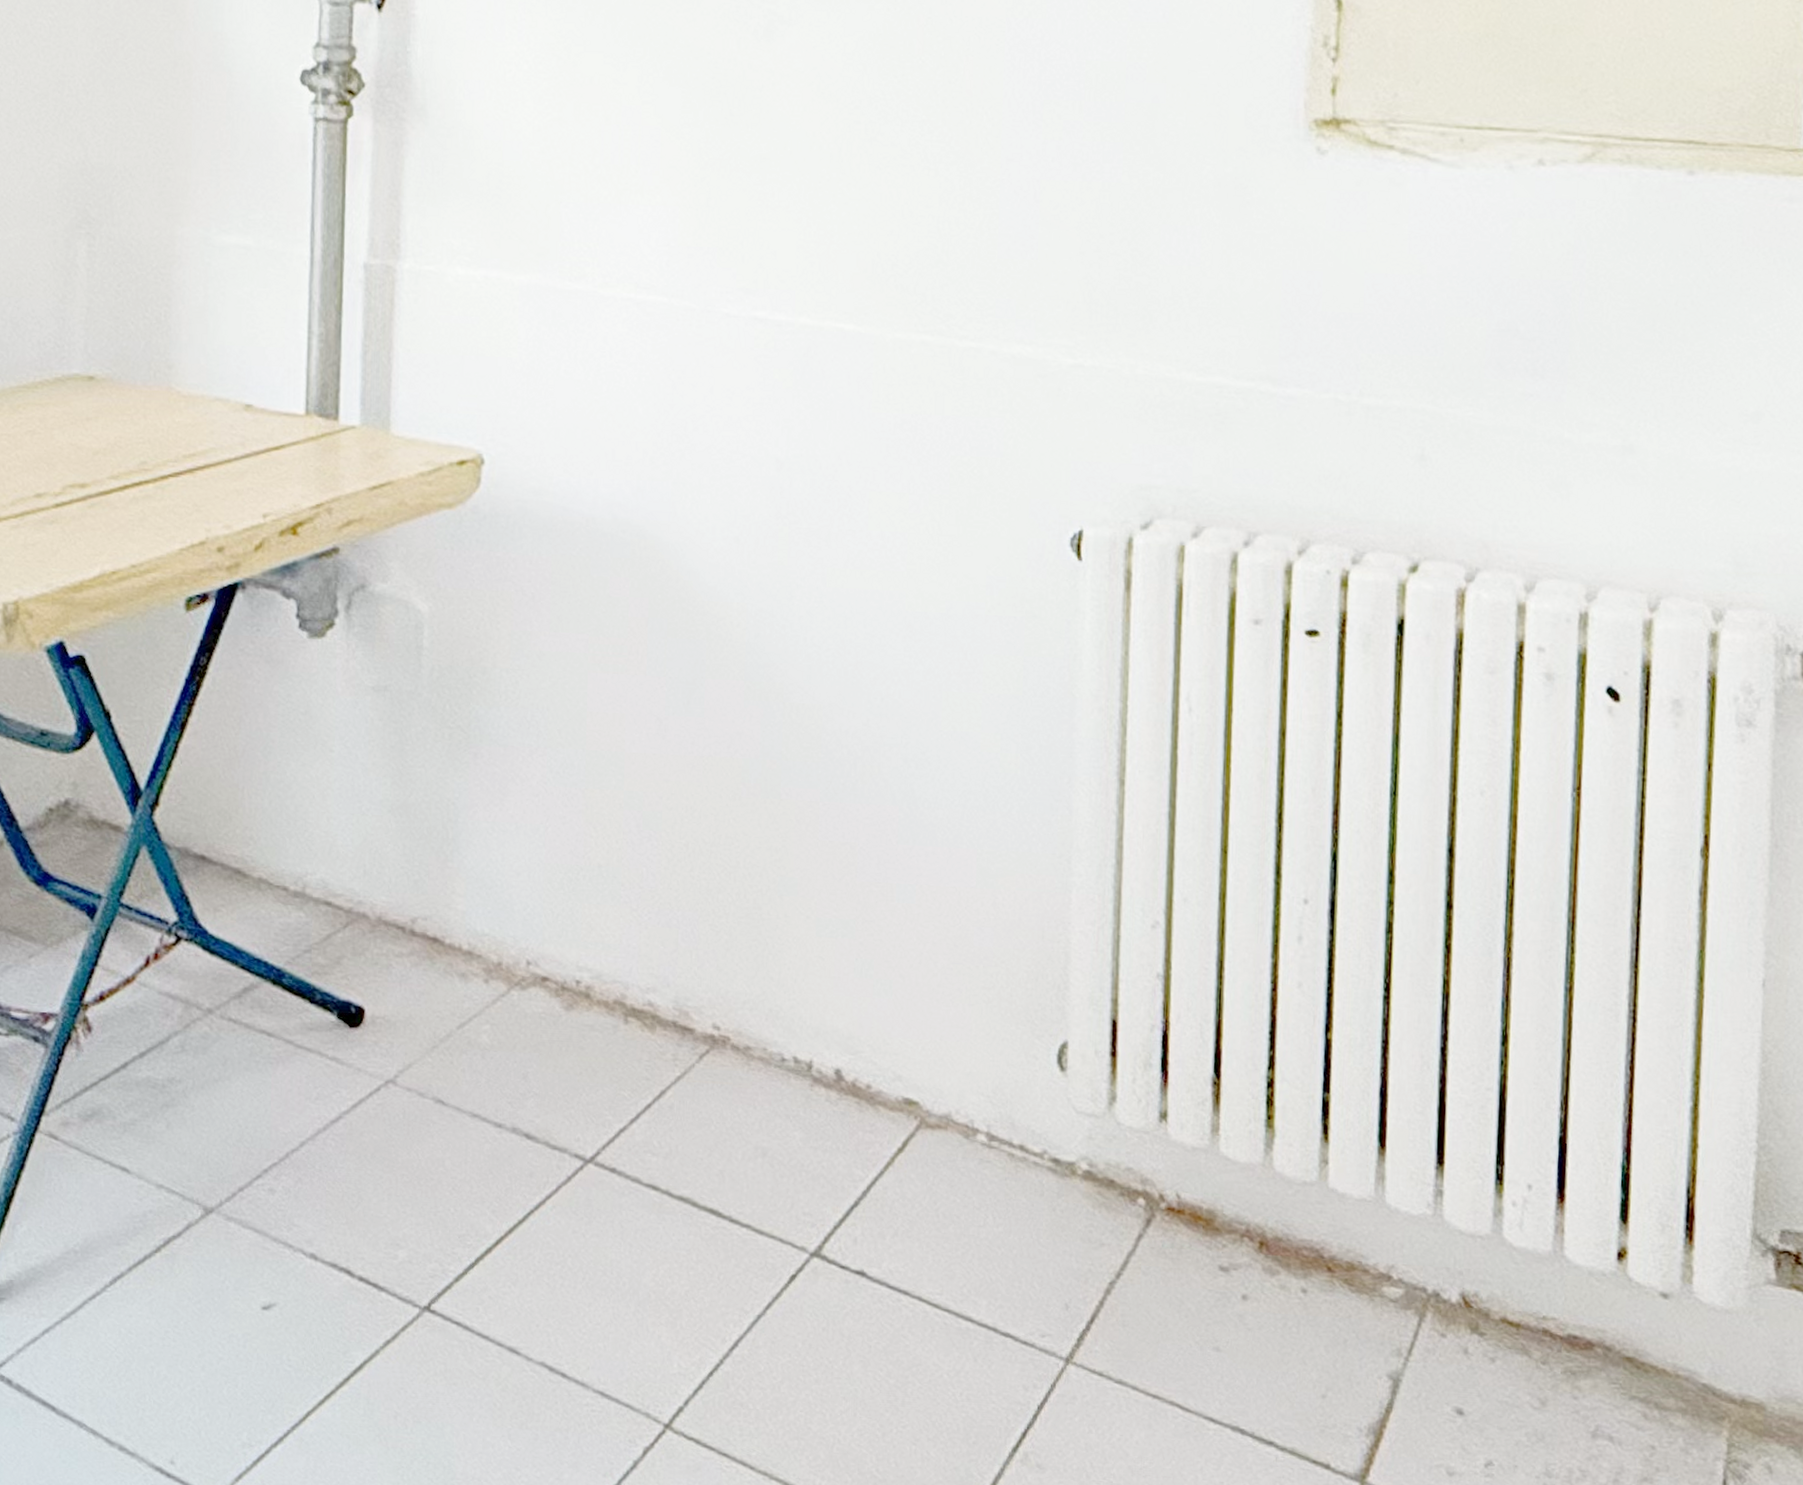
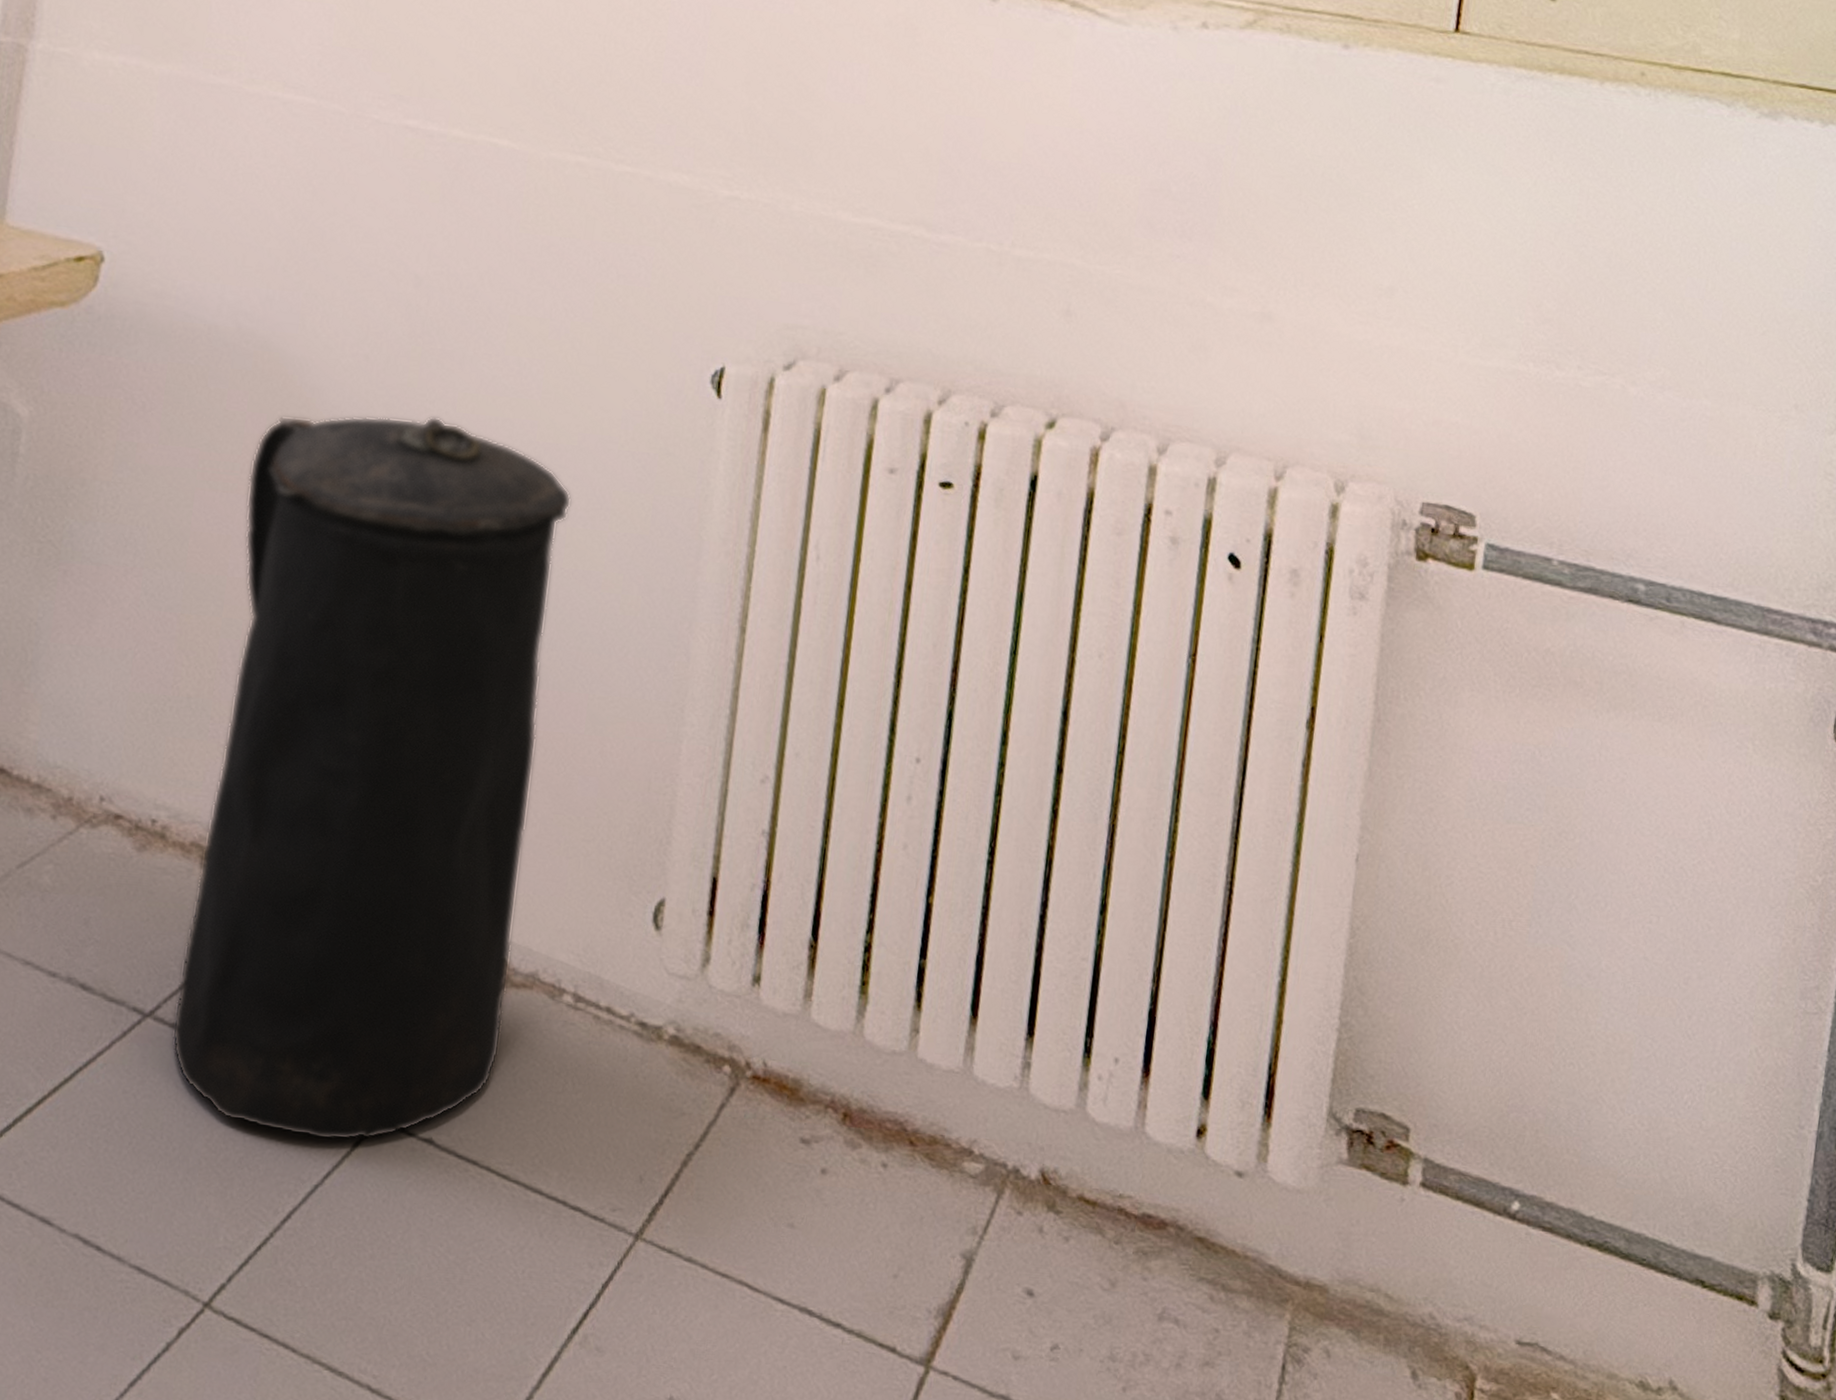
trash can: none [612,592,945,1274] -> present [171,415,572,1141]

